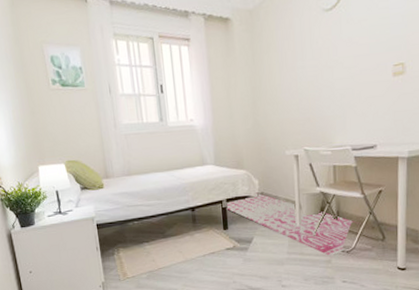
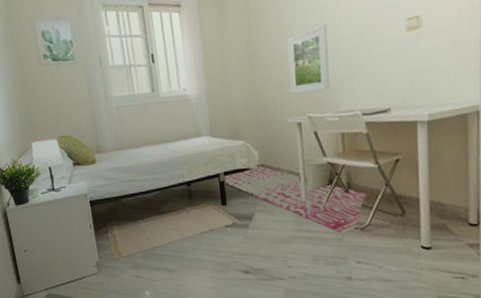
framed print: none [288,66,325,129] -> present [287,25,330,94]

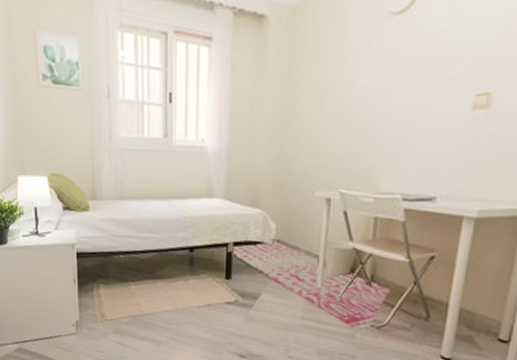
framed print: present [287,25,330,94] -> none [324,88,380,166]

